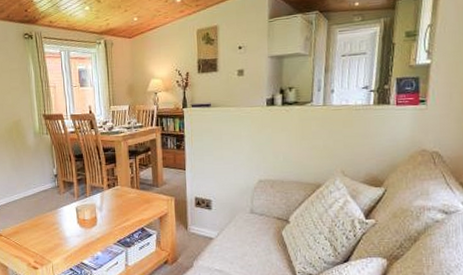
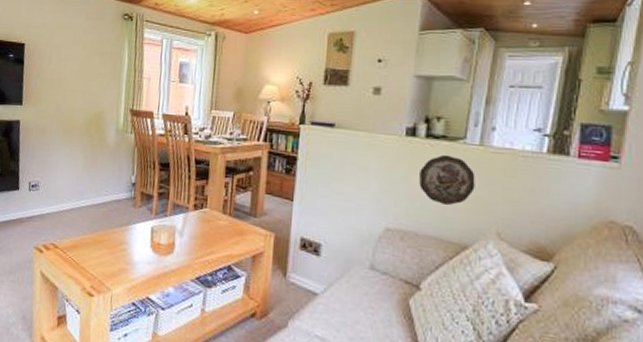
decorative plate: none [280,116,323,156] -> present [419,154,475,206]

